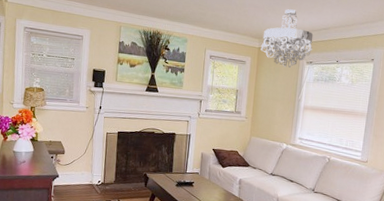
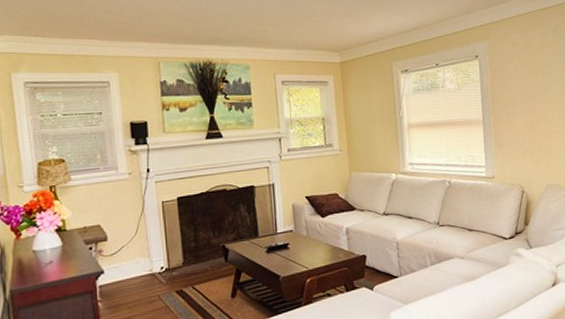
chandelier: present [260,9,313,68] -> none [342,11,405,81]

